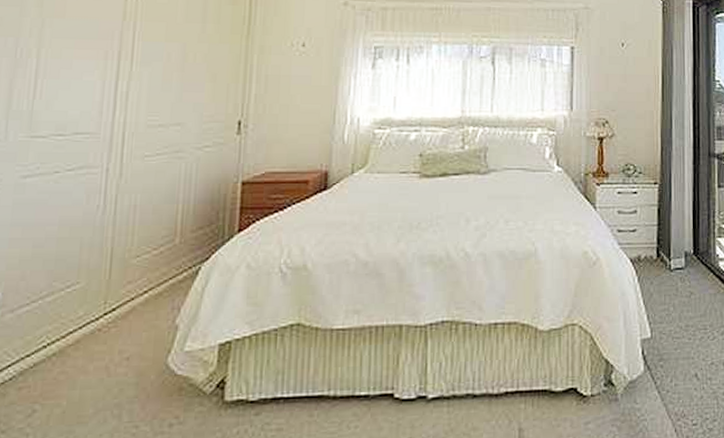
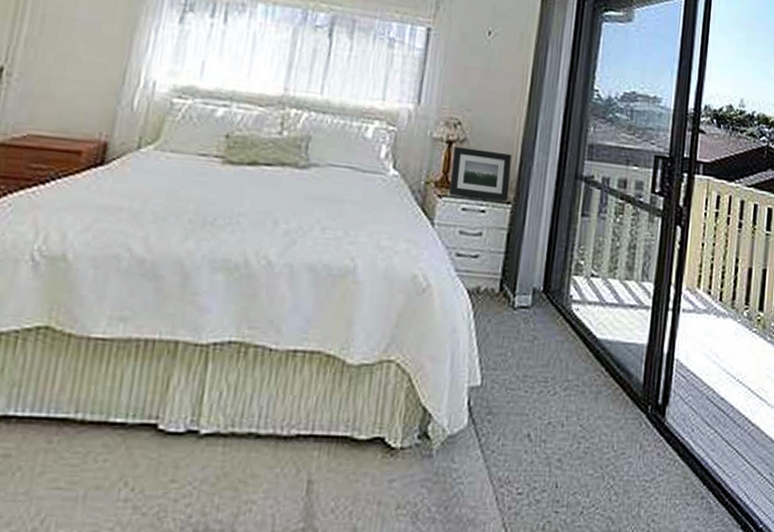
picture frame: none [604,141,655,183] -> present [449,146,512,202]

